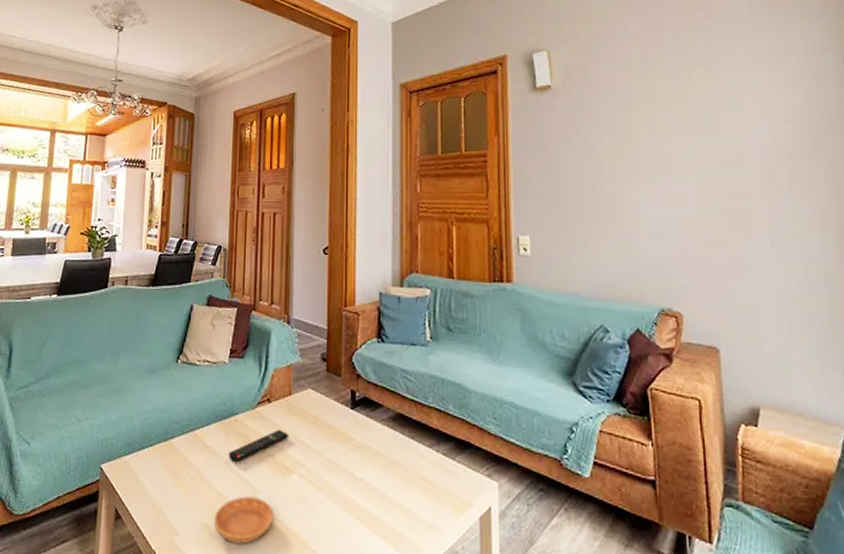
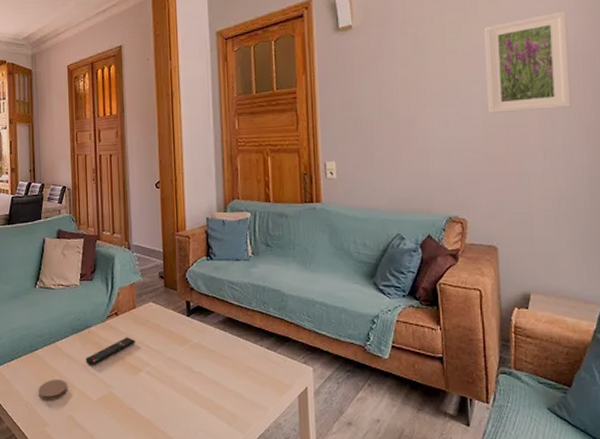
coaster: none [169,476,205,503] -> present [38,380,68,400]
saucer: present [213,496,274,544] -> none [77,392,127,429]
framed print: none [699,83,801,193] -> present [484,11,571,114]

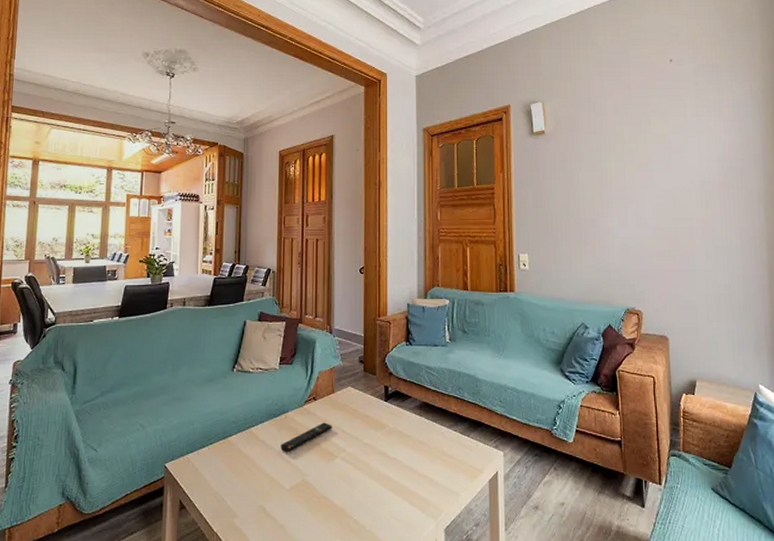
coaster: present [38,380,68,400] -> none [229,467,260,490]
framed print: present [484,11,571,114] -> none [656,130,728,217]

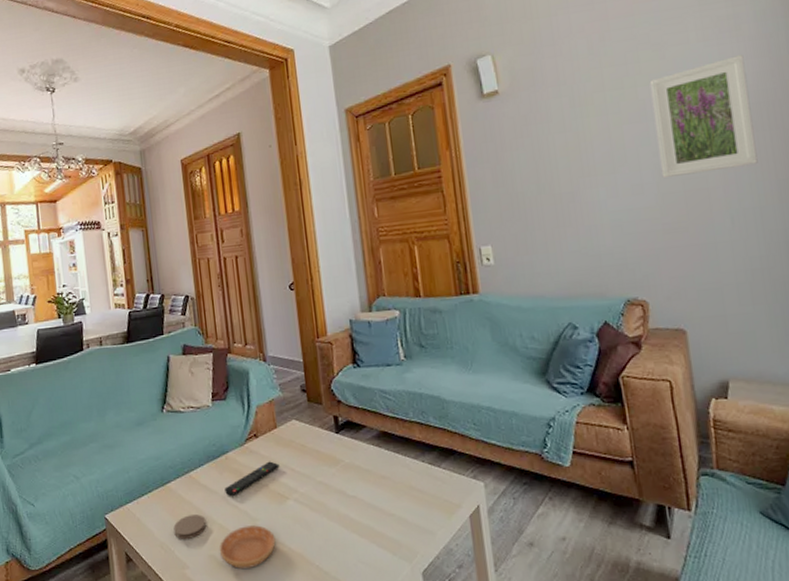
coaster: none [229,467,260,490] -> present [173,514,207,539]
saucer: none [268,480,321,519] -> present [219,525,276,569]
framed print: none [656,130,728,217] -> present [649,55,758,179]

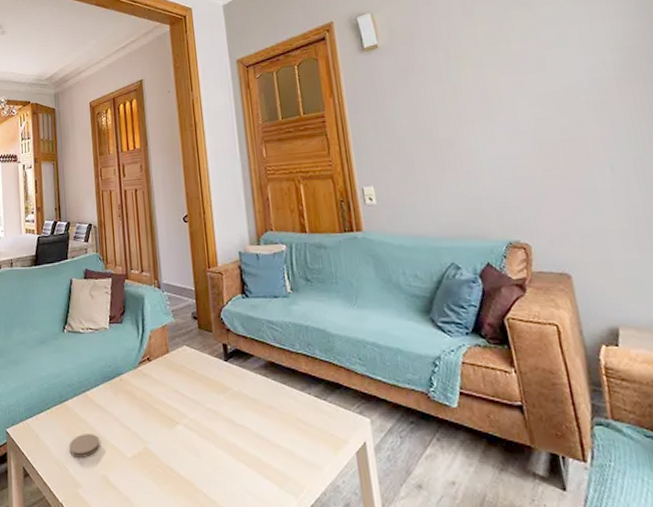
saucer: present [219,525,276,569] -> none [111,448,165,491]
remote control: present [224,461,280,496] -> none [118,385,171,417]
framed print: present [649,55,758,179] -> none [522,14,635,128]

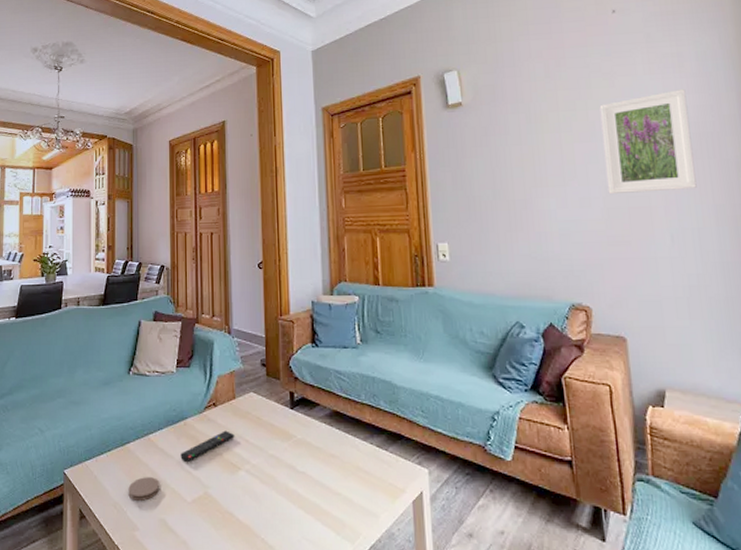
remote control: none [118,385,171,417] -> present [180,430,235,462]
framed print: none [522,14,635,128] -> present [599,89,697,195]

